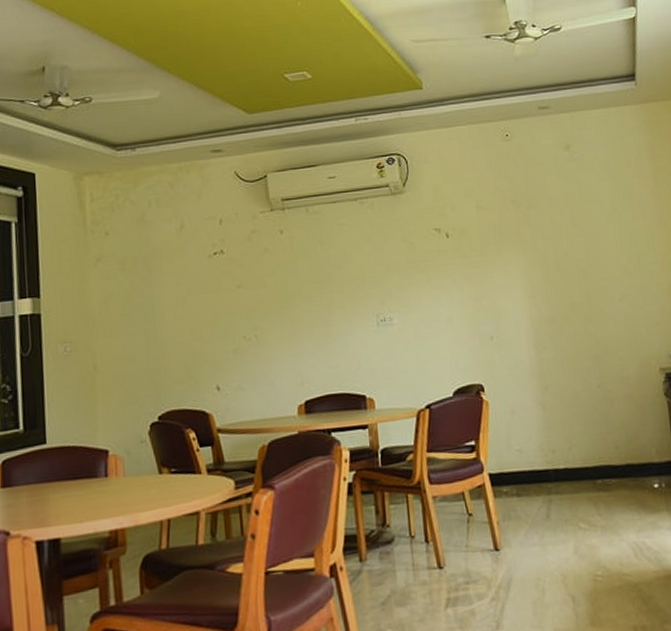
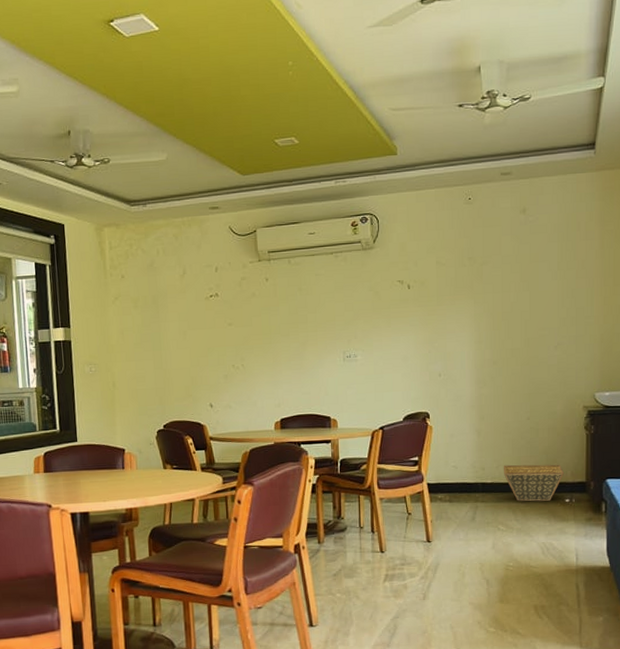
basket: none [576,441,649,491] -> present [503,464,565,502]

